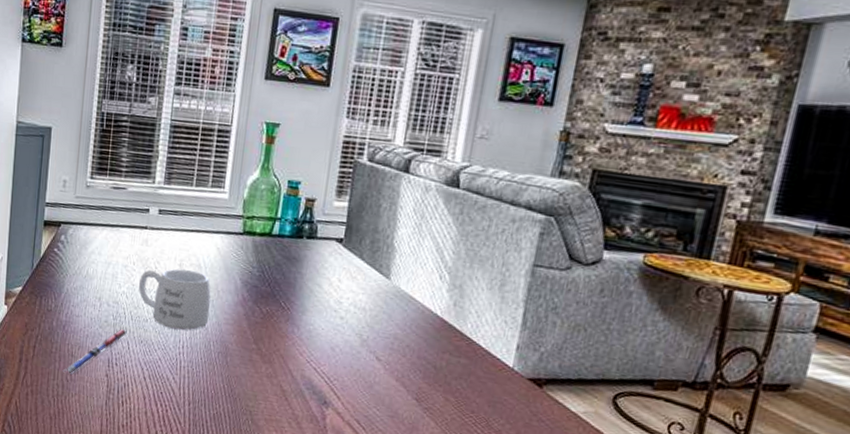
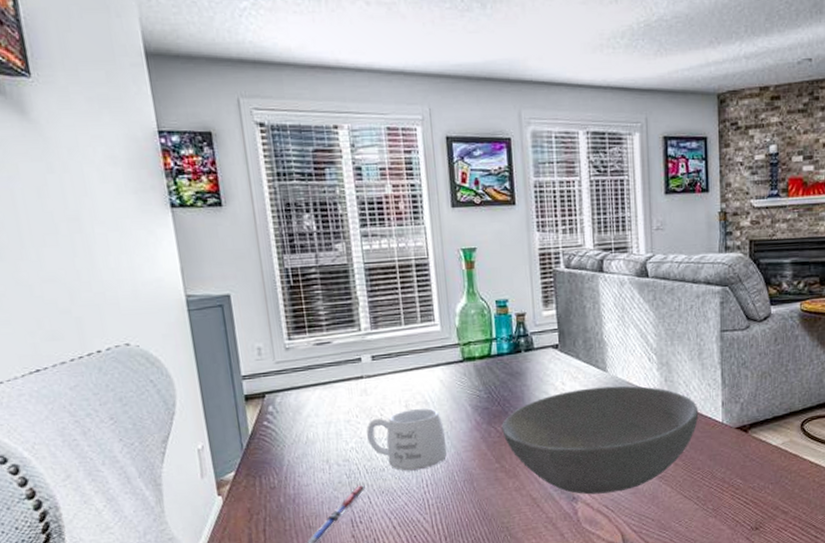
bowl: none [266,289,487,412] -> present [501,385,699,495]

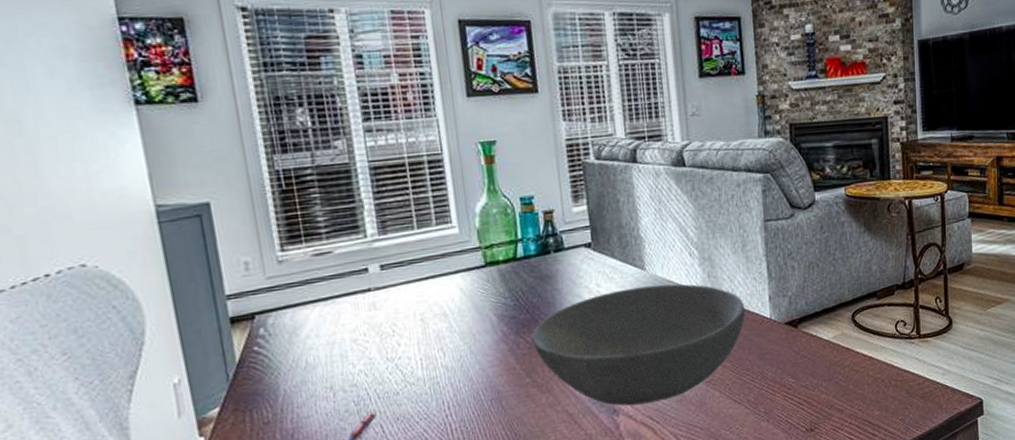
mug: present [366,408,448,471] -> none [376,320,471,394]

